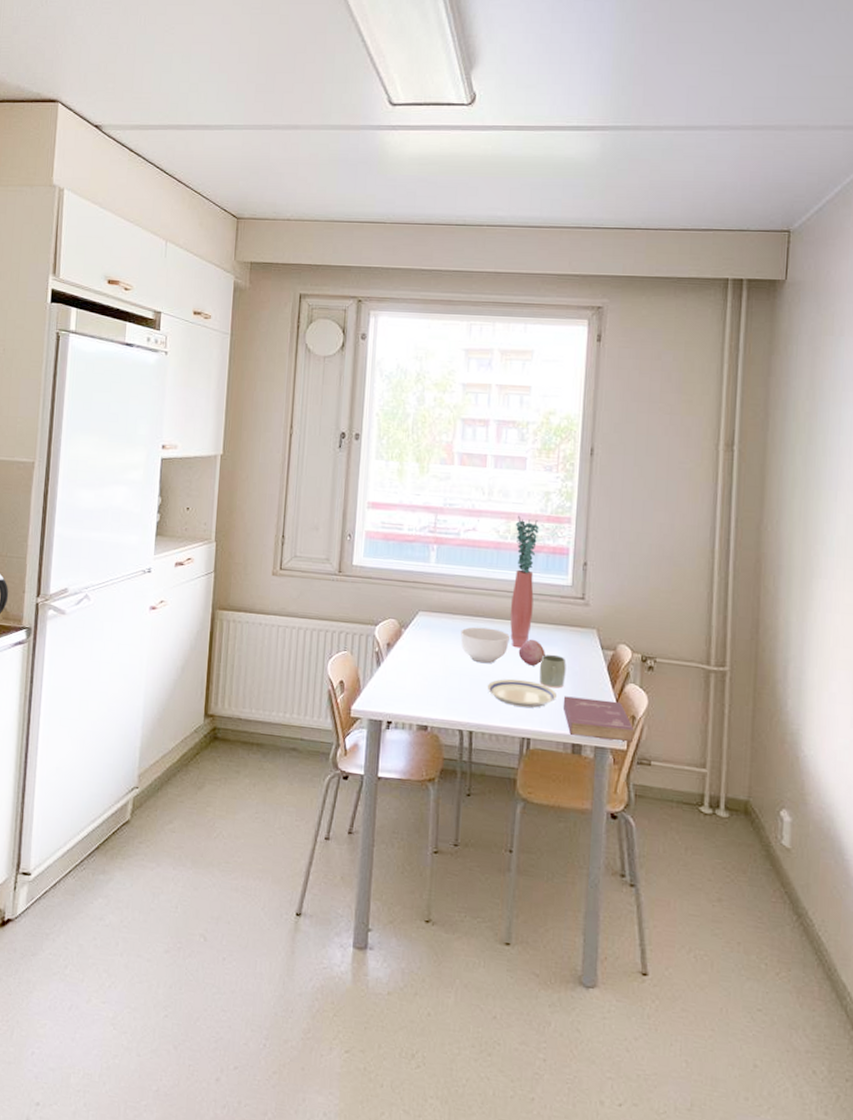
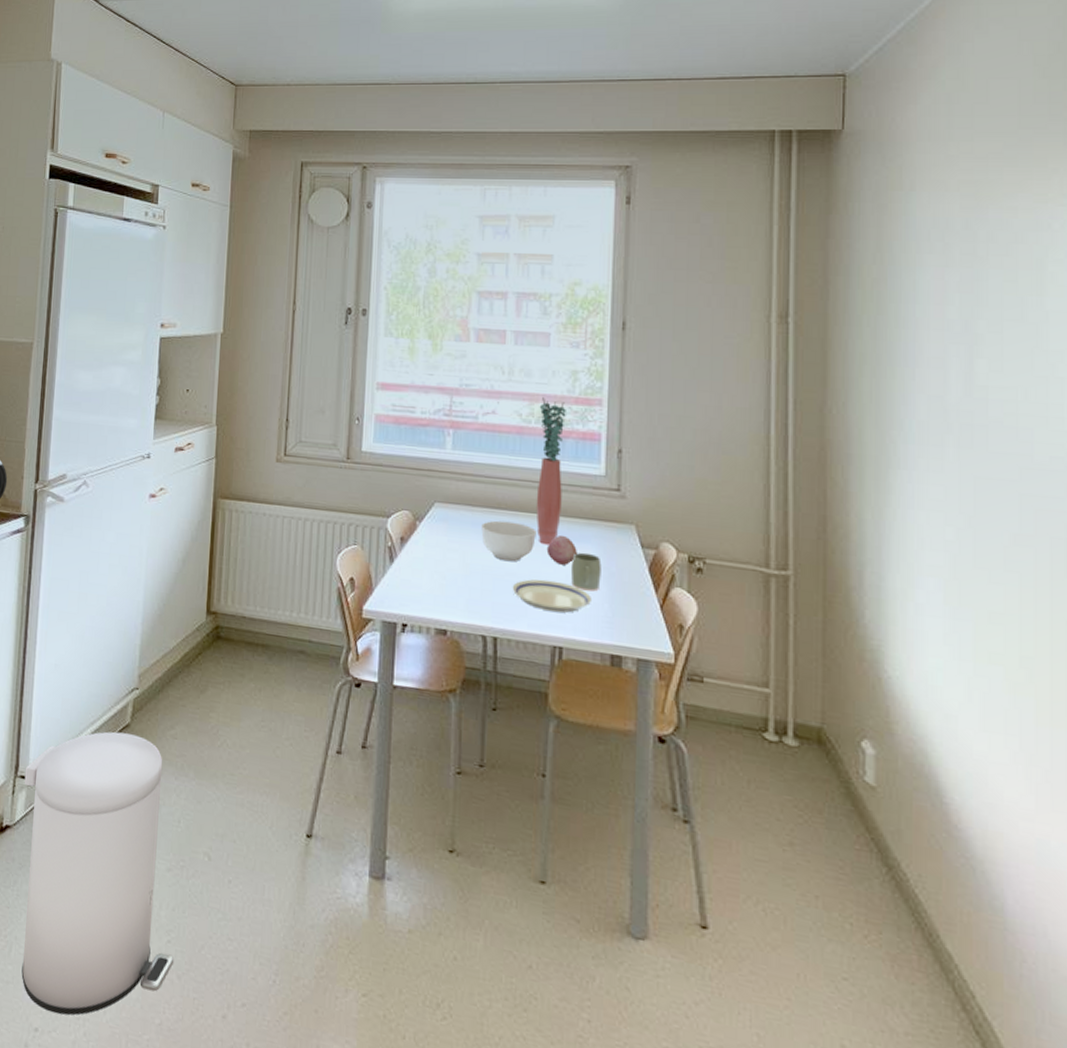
pedal bin: none [23,828,171,1089] -> present [21,731,175,1016]
book: present [562,696,635,743] -> none [599,600,683,656]

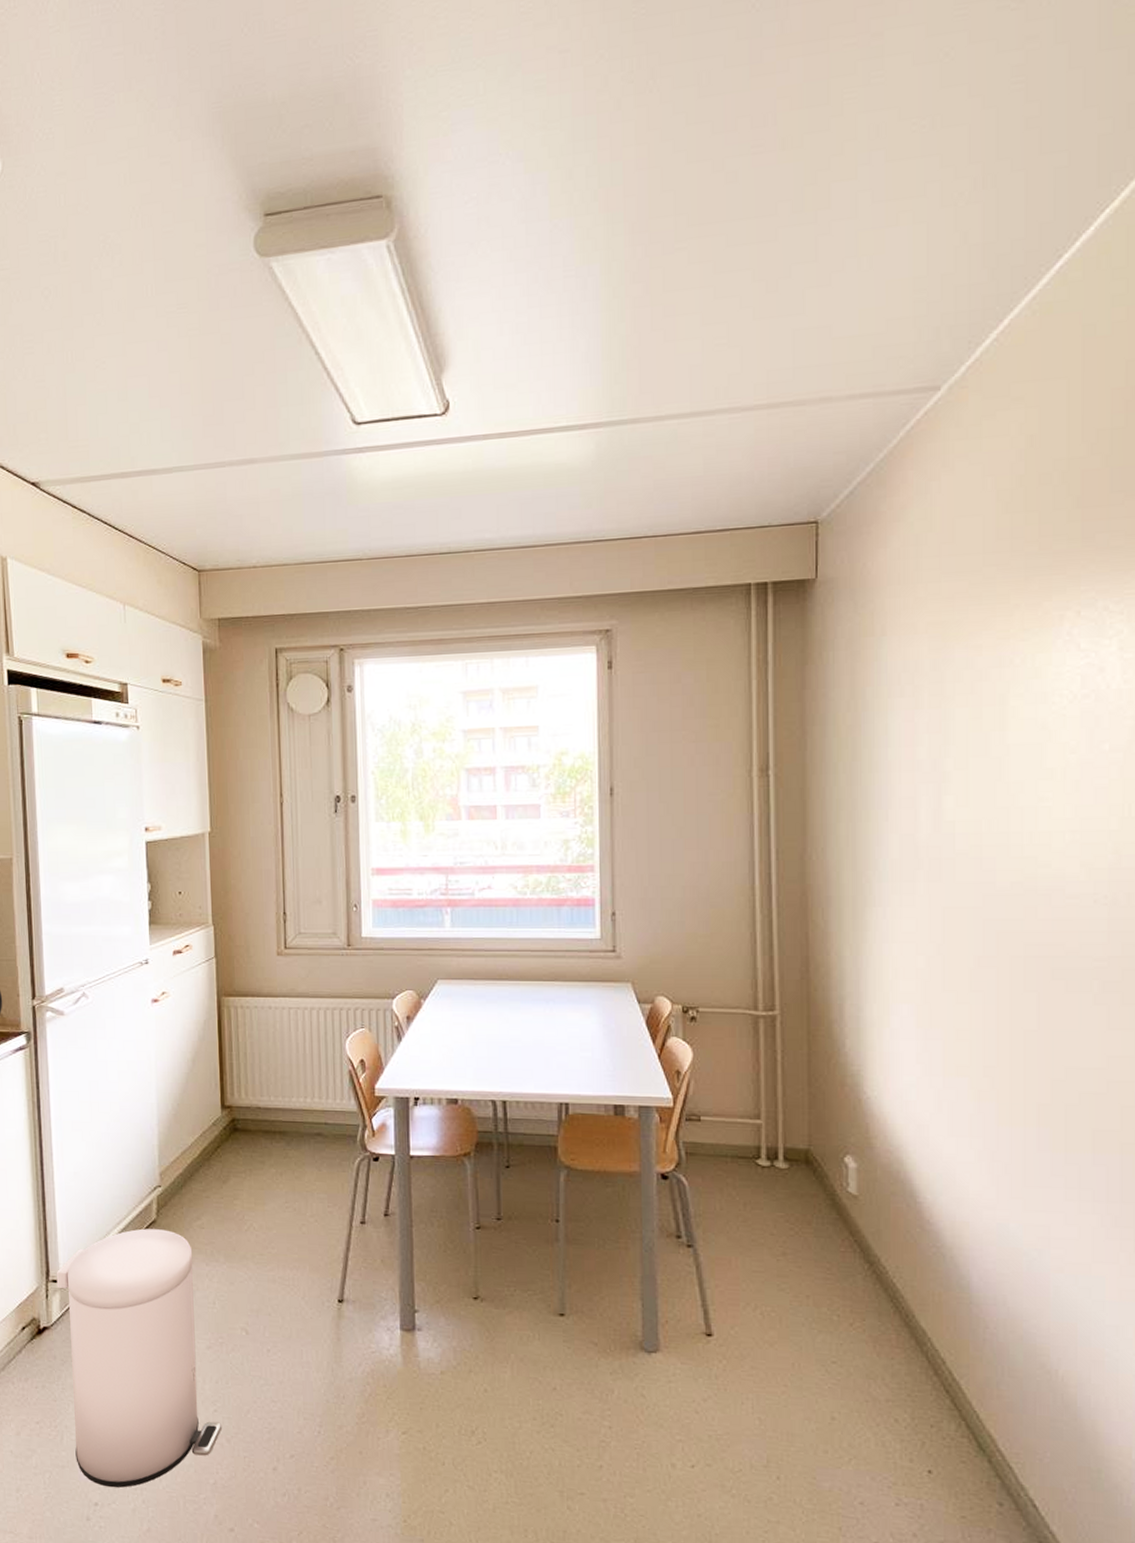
bowl: present [481,520,536,562] -> none [484,991,538,1029]
plate: present [512,579,591,613] -> none [517,1042,593,1071]
vase: present [536,398,566,545] -> none [533,869,561,1010]
fruit: present [546,534,577,565] -> none [548,998,577,1027]
mug: present [570,552,602,592] -> none [572,1013,602,1049]

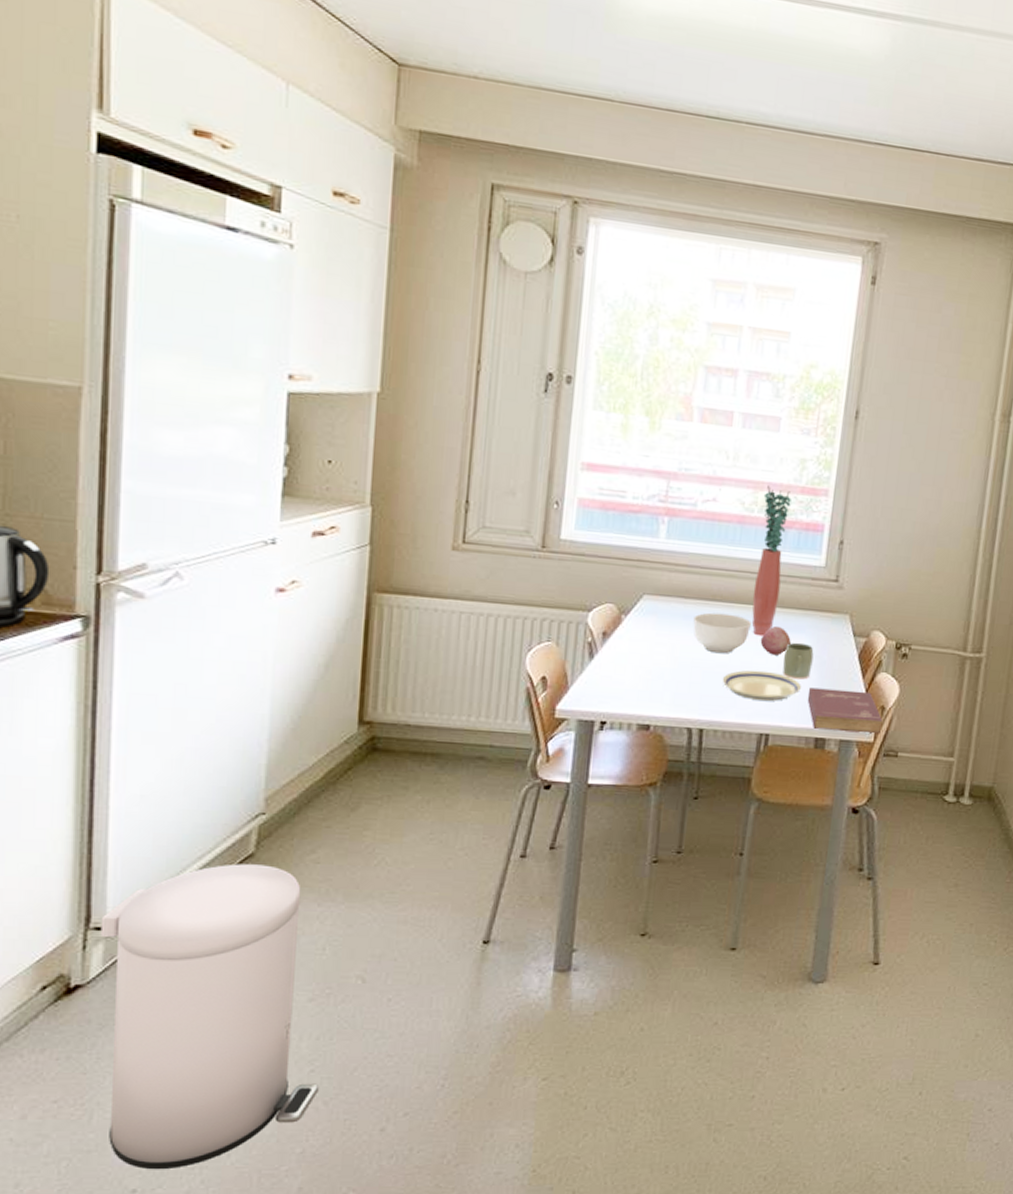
bowl: none [484,991,538,1029] -> present [693,612,751,654]
plate: none [517,1042,593,1071] -> present [722,670,801,701]
vase: none [533,869,561,1010] -> present [751,486,791,636]
fruit: none [548,998,577,1027] -> present [760,625,791,656]
mug: none [572,1013,602,1049] -> present [782,642,814,680]
book: none [600,1056,681,1099] -> present [807,687,883,734]

